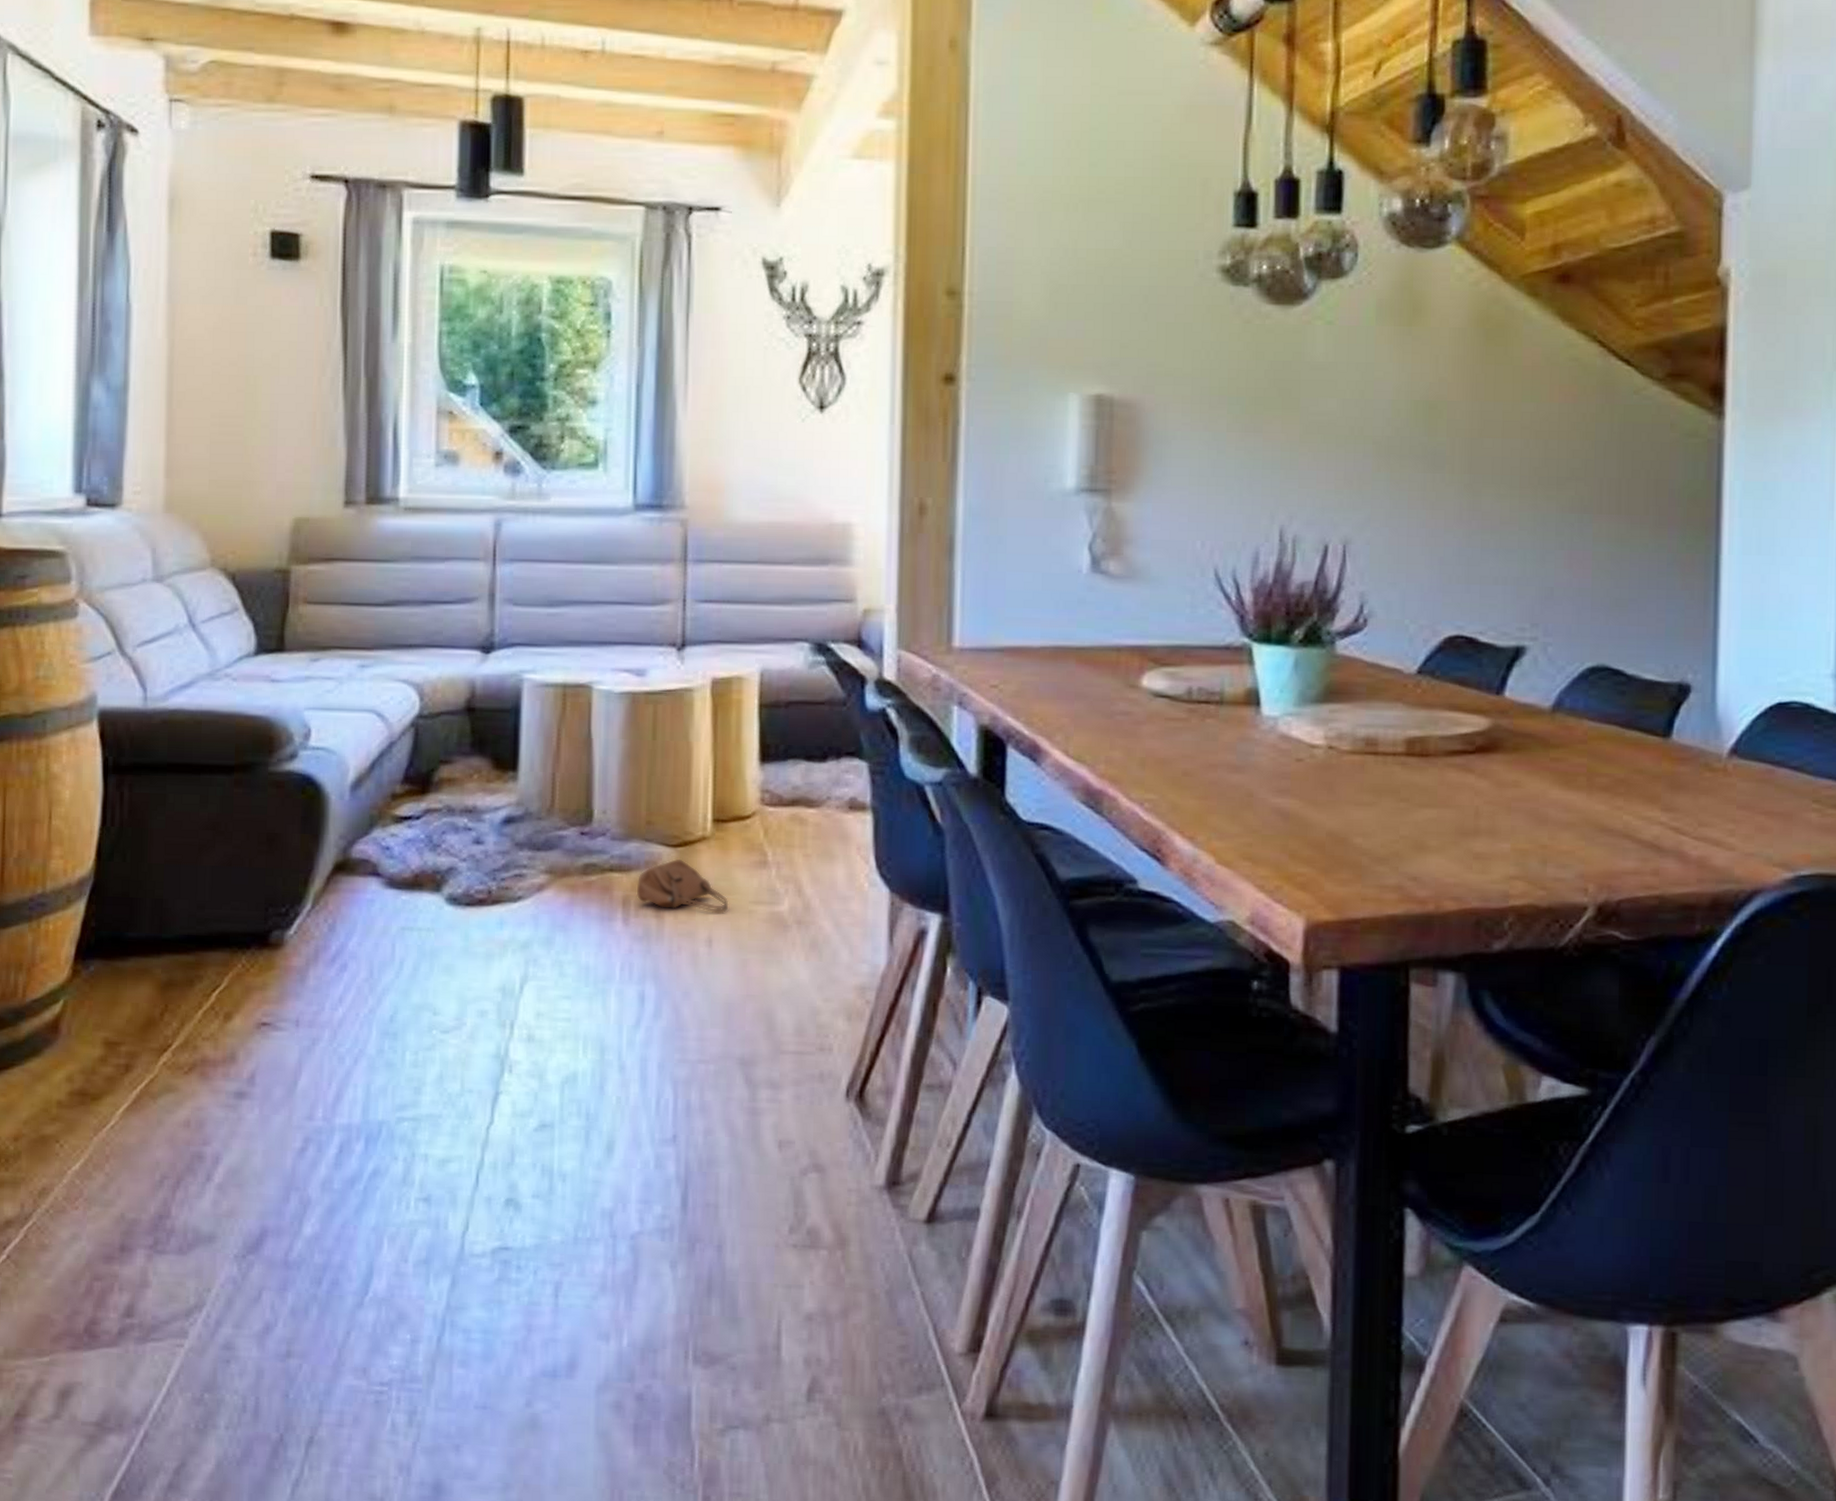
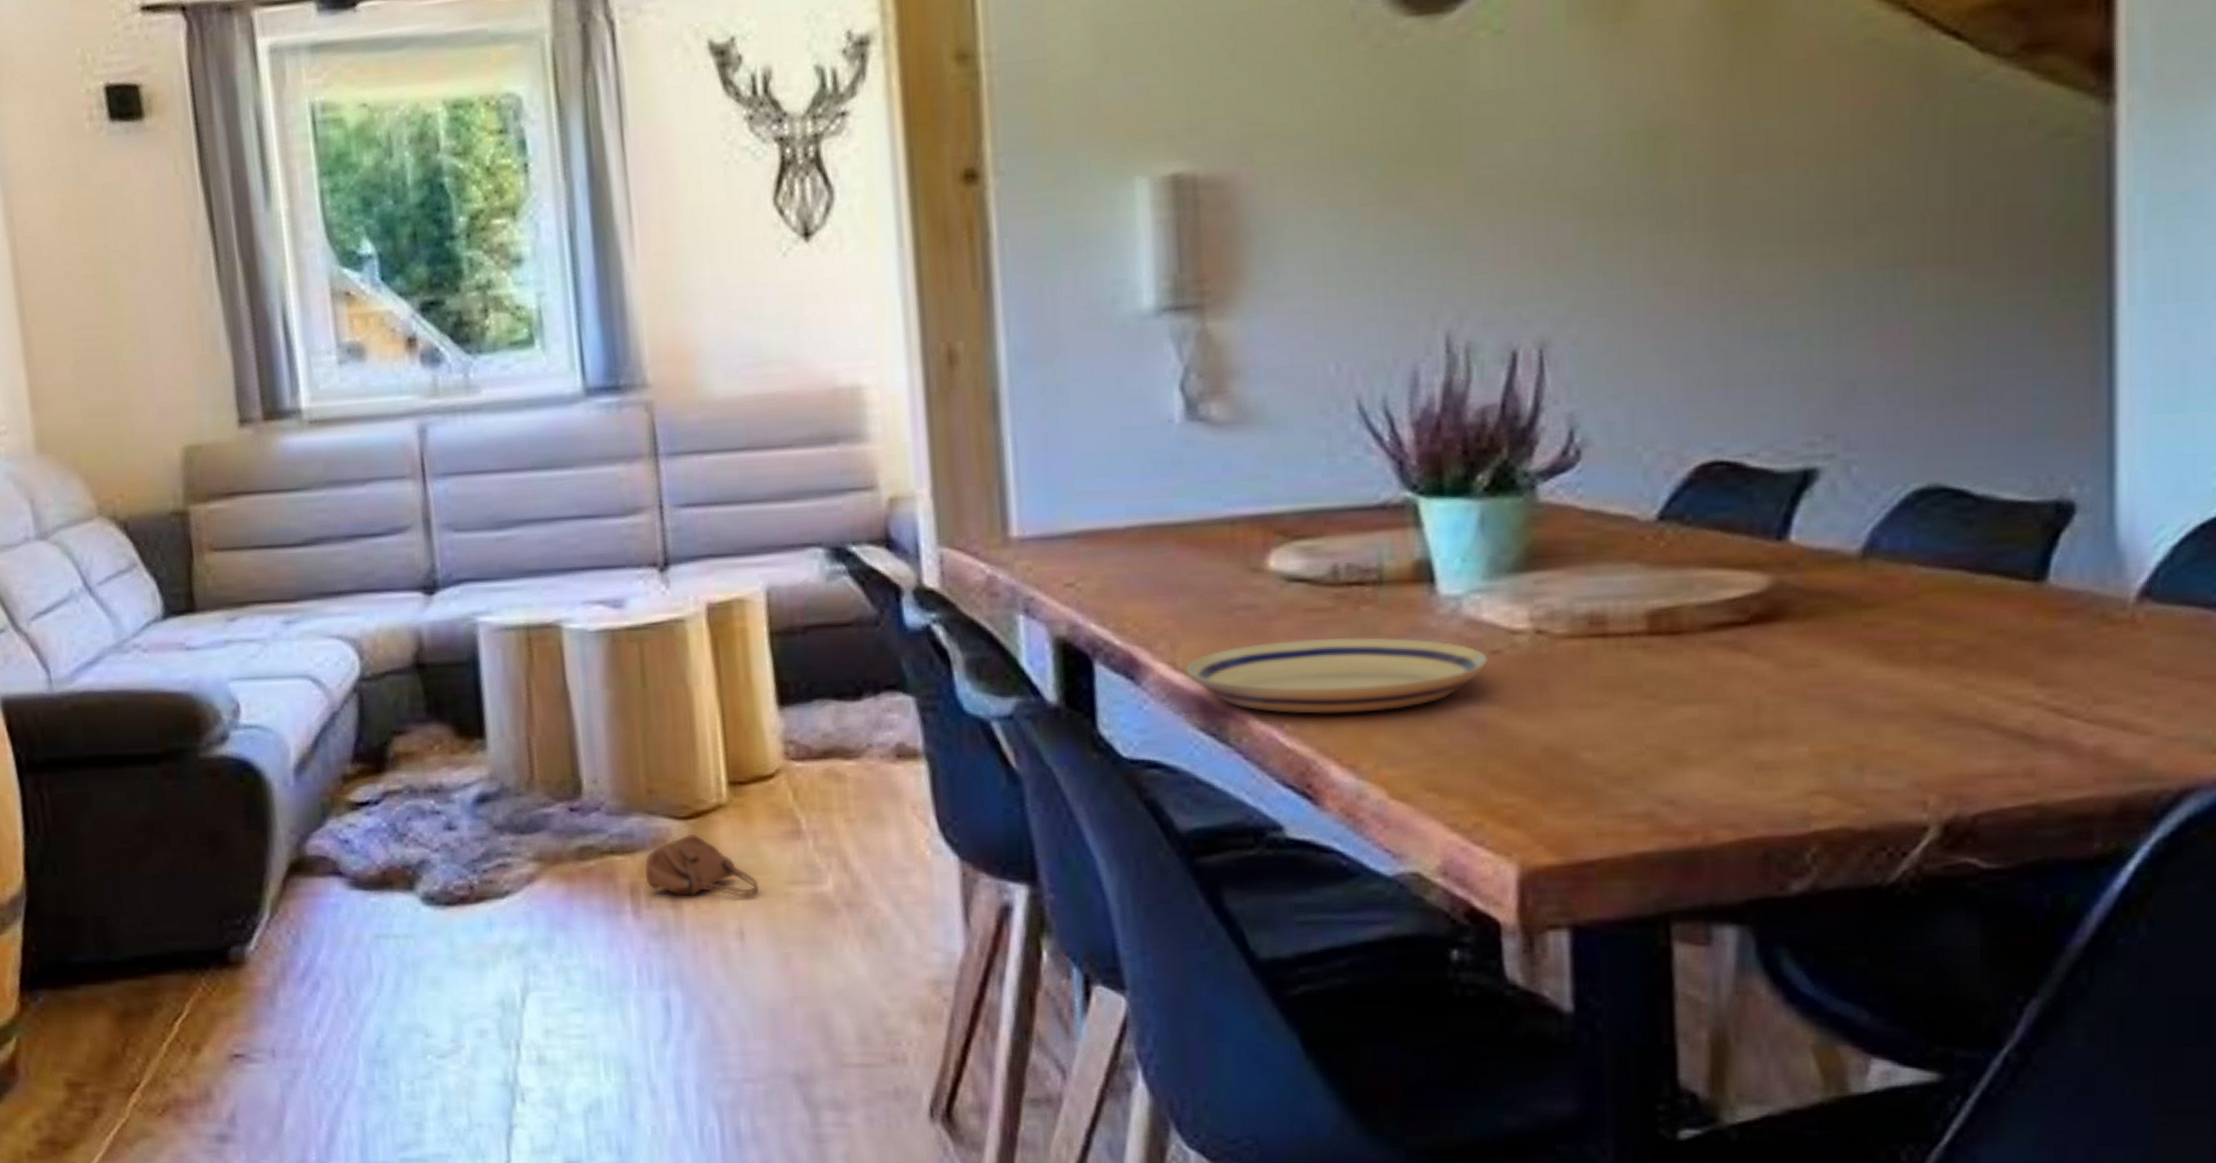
plate: none [1075,740,1293,798] -> present [1186,636,1487,714]

